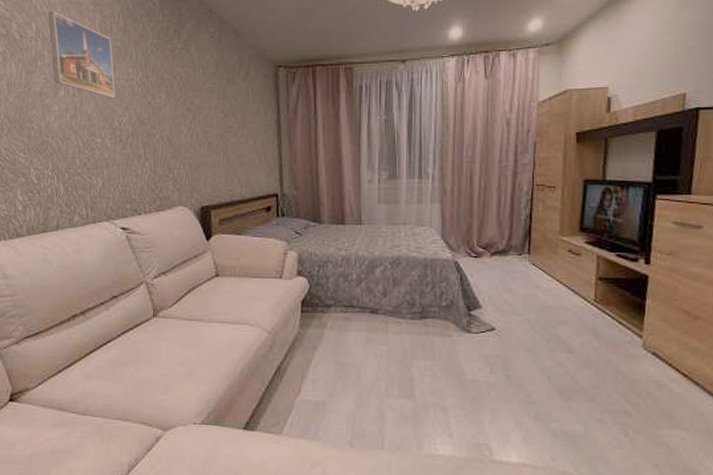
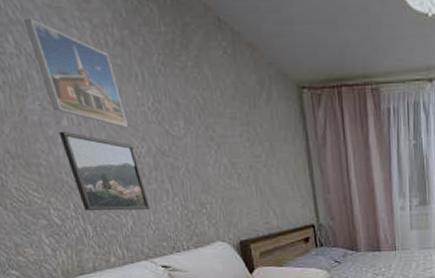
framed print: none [54,100,121,172] -> present [59,131,151,211]

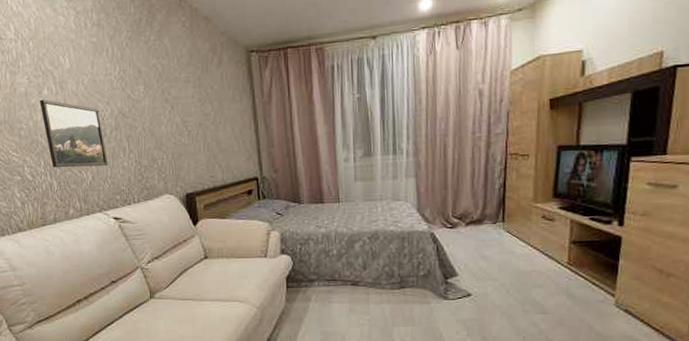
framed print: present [24,18,128,128] -> none [24,10,96,94]

